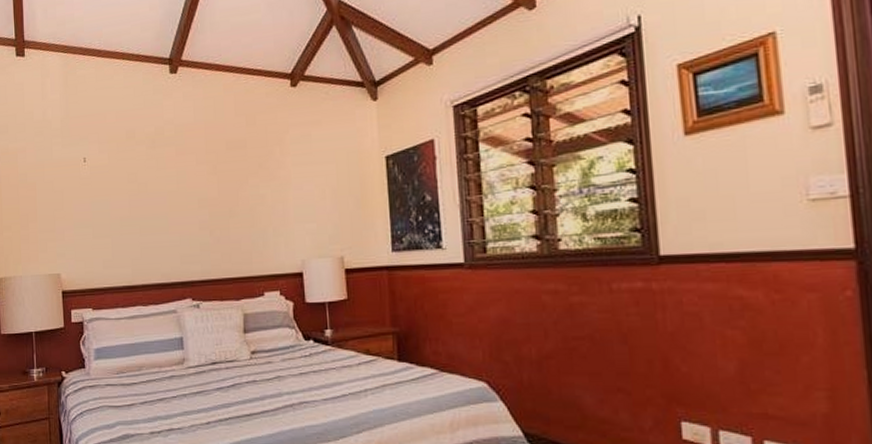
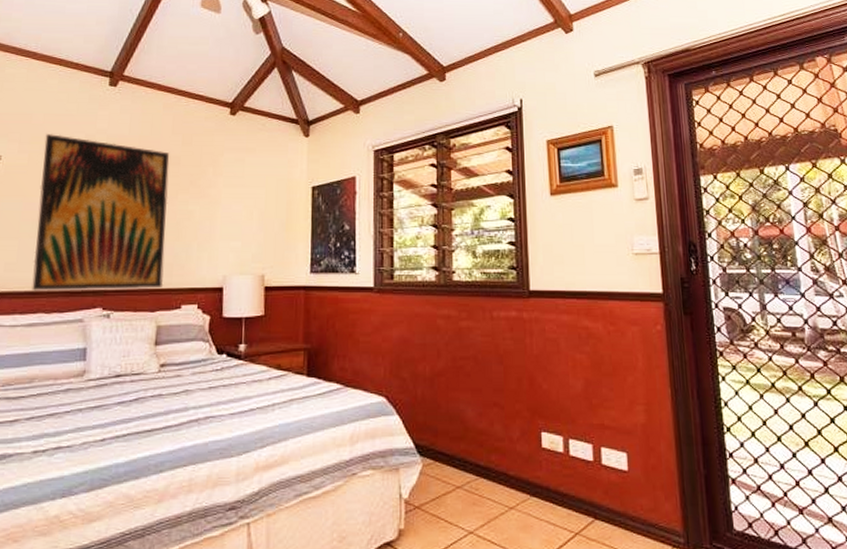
wall art: none [120,130,245,285] -> present [32,134,170,291]

